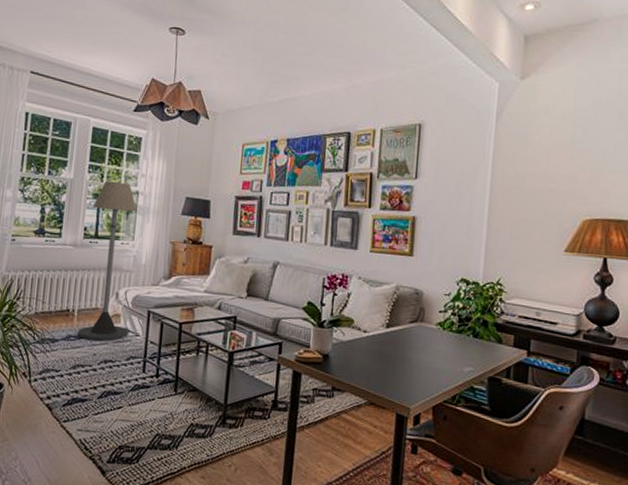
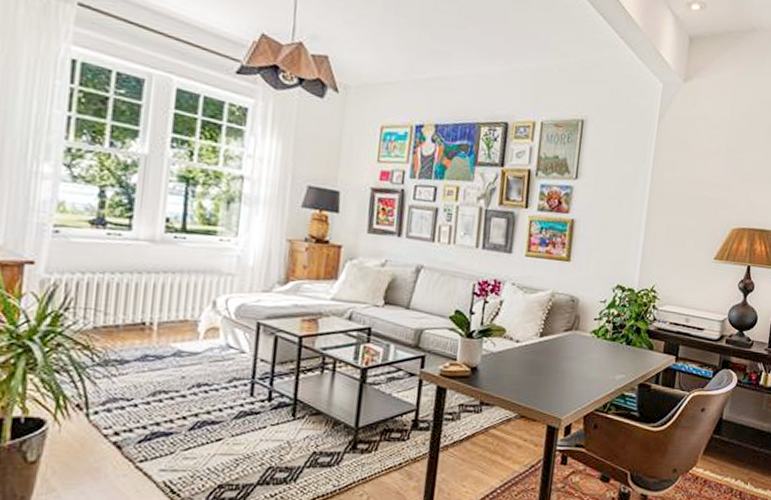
floor lamp: present [77,181,137,341] -> none [158,160,242,360]

